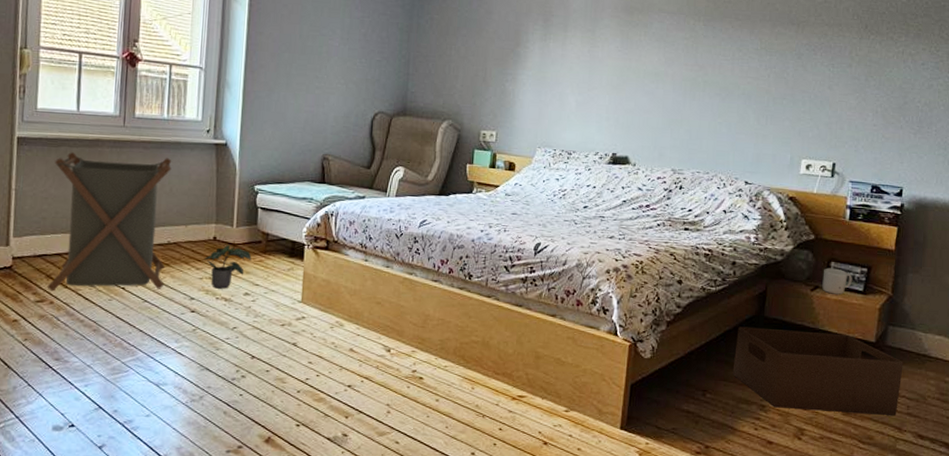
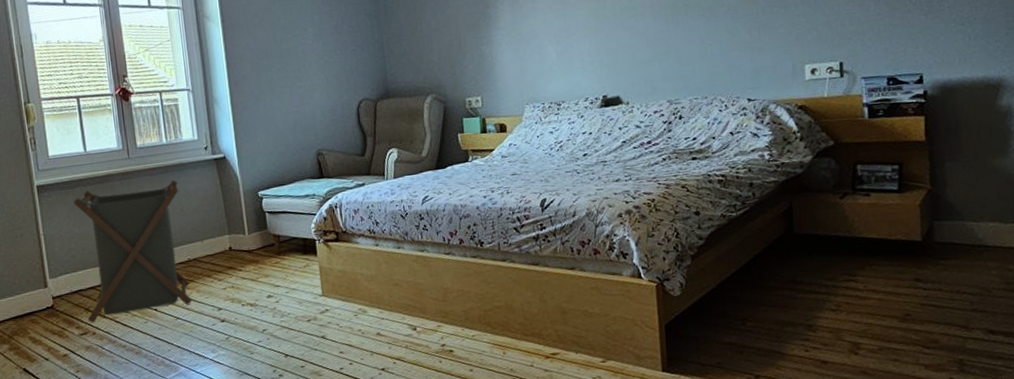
potted plant: present [202,244,252,289] -> none [222,252,268,296]
storage basket: present [732,326,903,415] -> none [768,237,960,326]
mug: present [822,268,852,295] -> none [850,171,884,199]

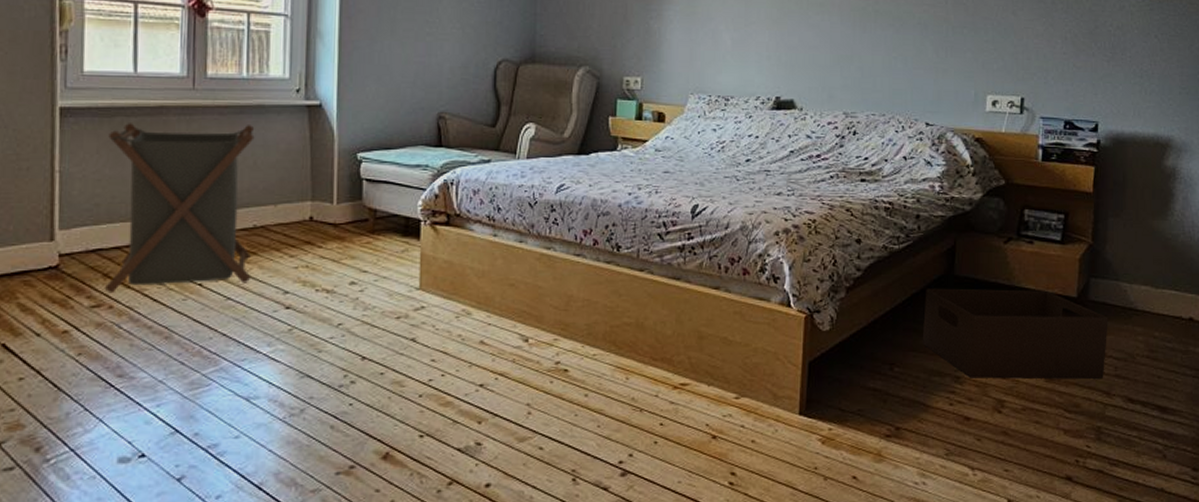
storage basket: none [768,237,960,326] -> present [922,288,1108,379]

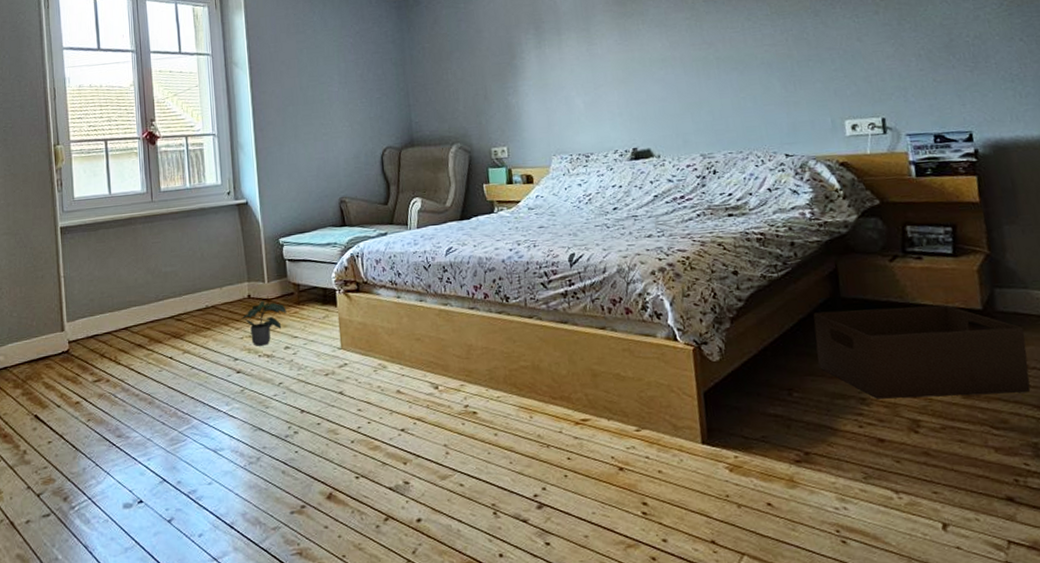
laundry basket: present [105,123,255,294] -> none [95,225,207,370]
potted plant: none [296,225,357,279] -> present [240,300,287,346]

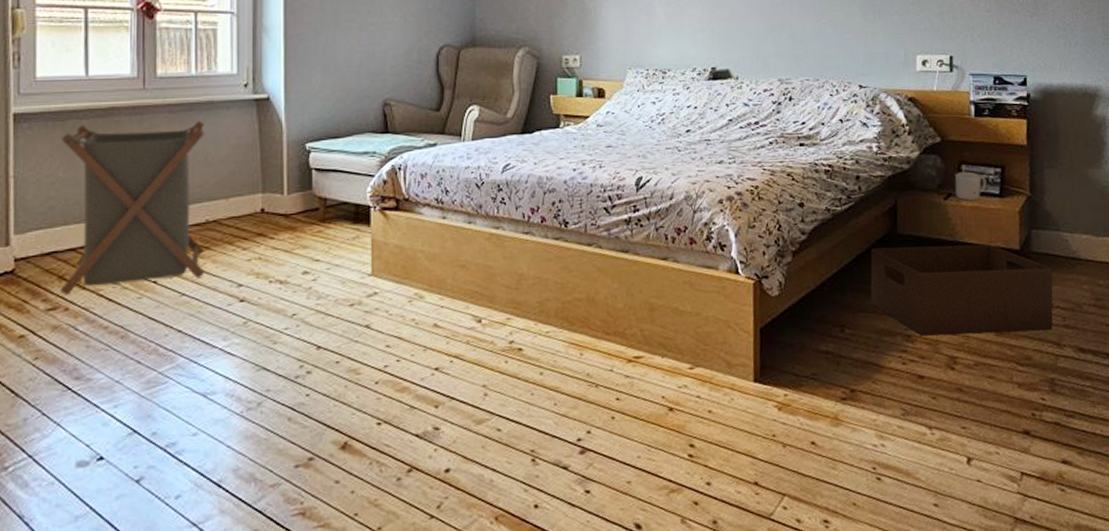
laundry basket: none [95,225,207,370] -> present [61,121,205,296]
potted plant: present [240,300,287,346] -> none [249,216,308,270]
mug: none [899,232,937,262] -> present [954,171,987,201]

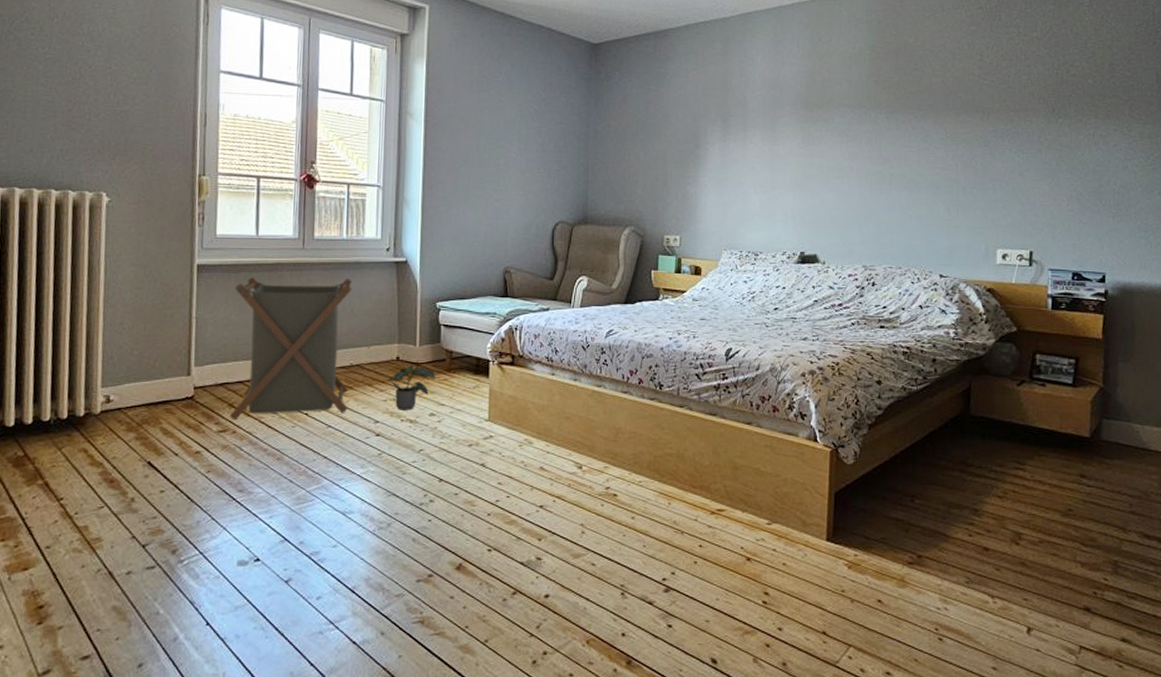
potted plant: none [249,216,308,270] -> present [386,364,436,410]
storage basket: present [870,244,1053,336] -> none [941,426,1122,514]
mug: present [954,171,987,201] -> none [1028,360,1060,388]

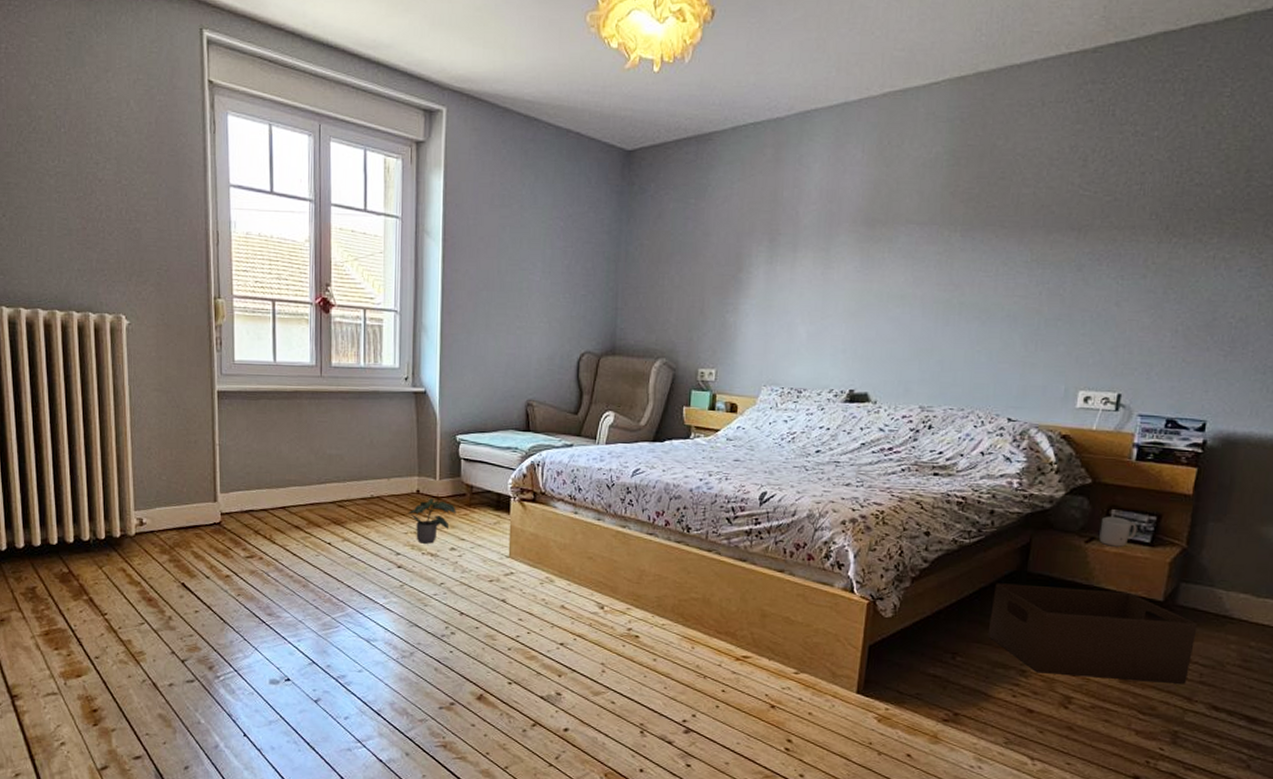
laundry basket: present [230,277,353,421] -> none [255,405,371,547]
storage basket: none [941,426,1122,514] -> present [987,583,1198,684]
mug: none [1028,360,1060,388] -> present [1099,516,1137,547]

